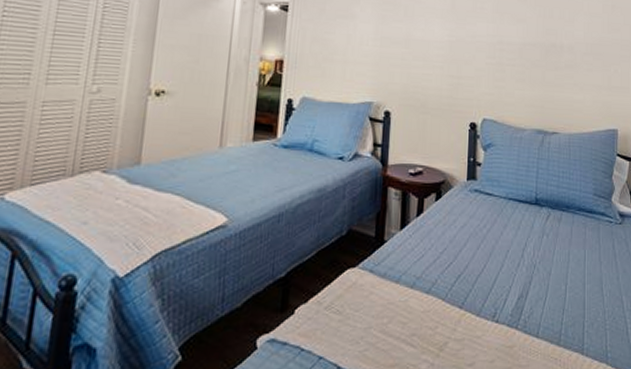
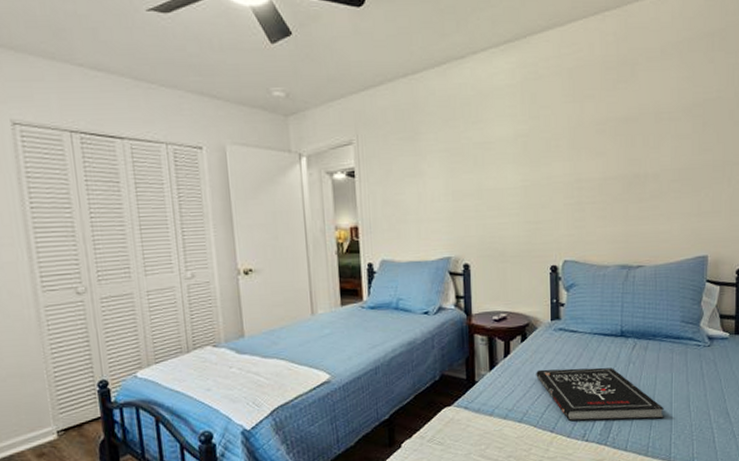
book: none [448,233,577,302] -> present [536,367,664,421]

